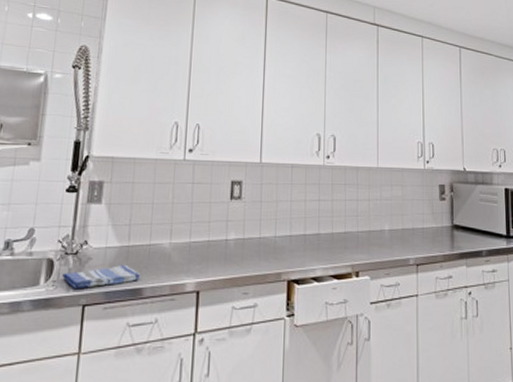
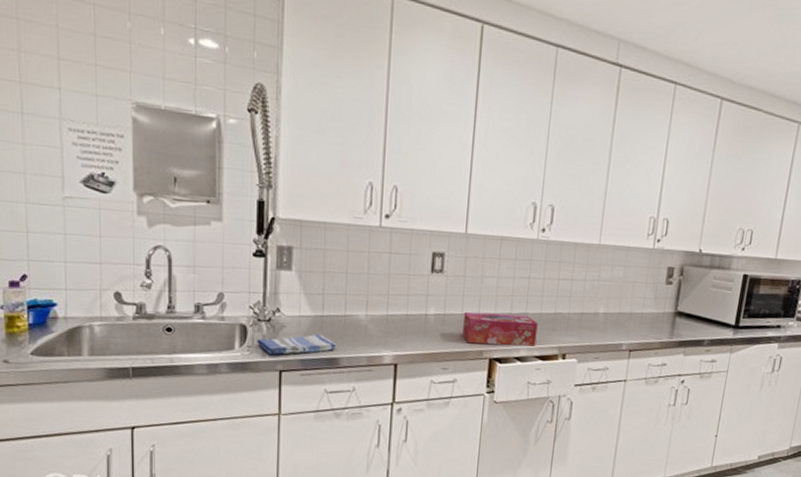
tissue box: none [261,235,330,267] -> present [462,311,538,347]

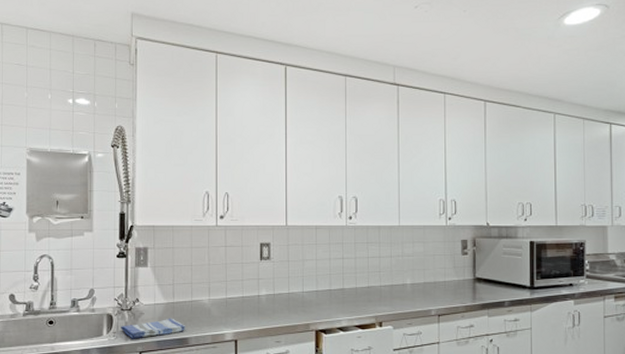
tissue box: present [462,311,538,347] -> none [291,290,355,318]

